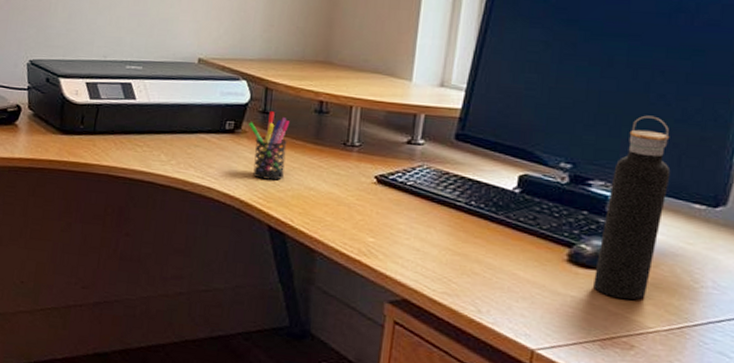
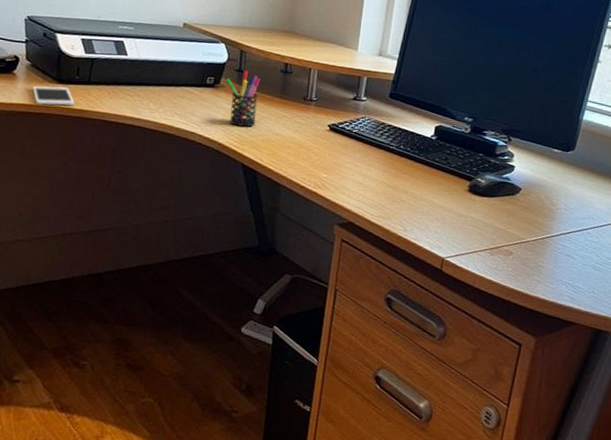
cell phone: none [34,137,79,160] -> present [32,85,75,106]
water bottle: present [594,115,671,301] -> none [486,83,539,219]

